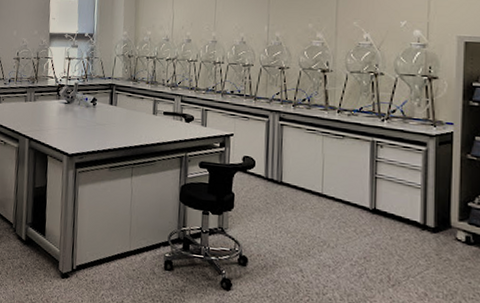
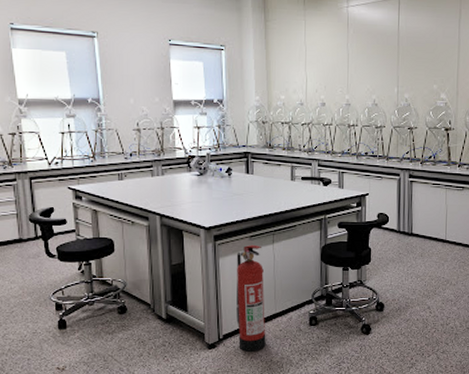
fire extinguisher: none [90,175,121,289] -> present [236,244,266,352]

